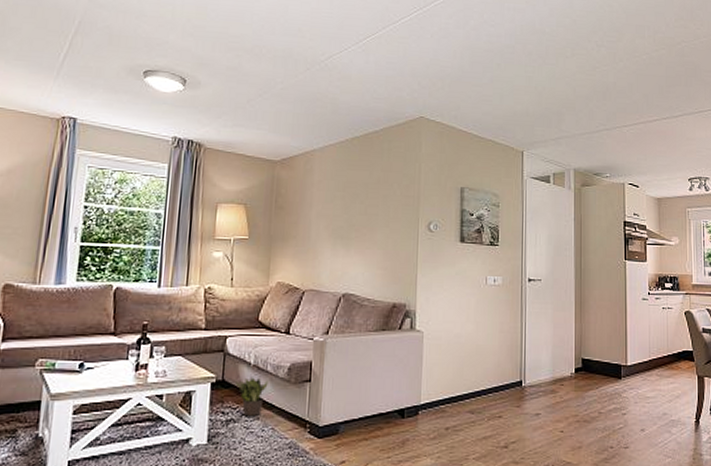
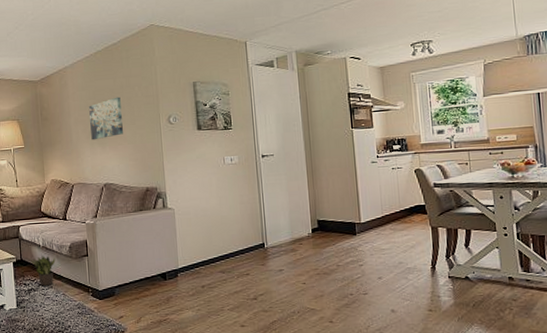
wall art: none [334,192,375,240] -> present [89,96,123,140]

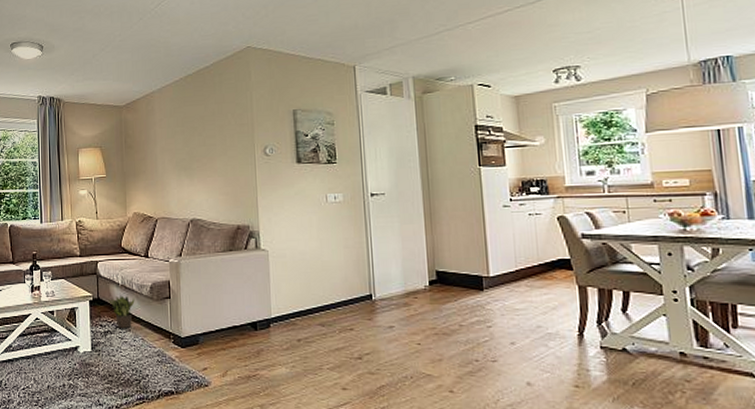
wall art: present [89,96,123,140] -> none [177,124,213,171]

